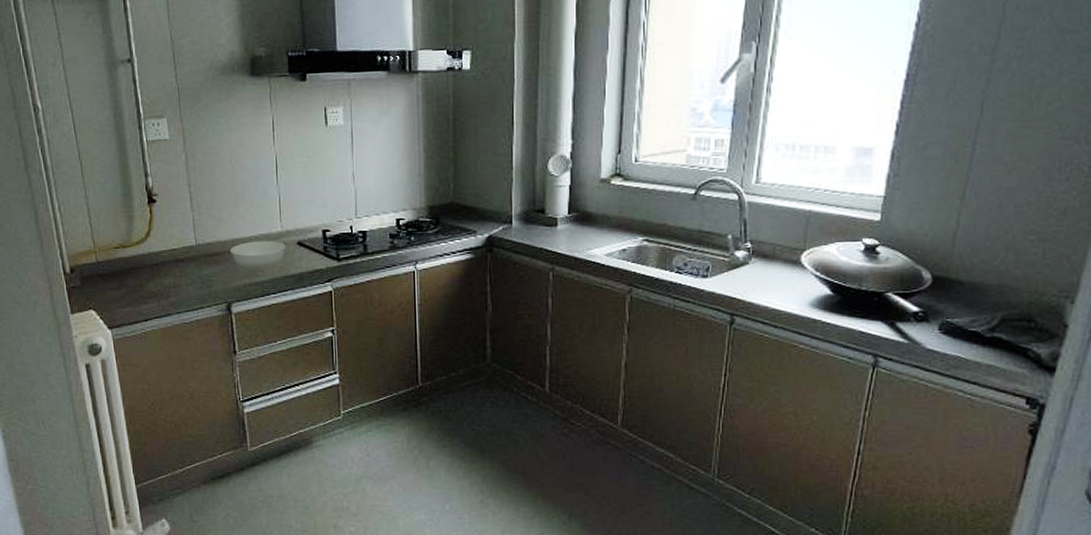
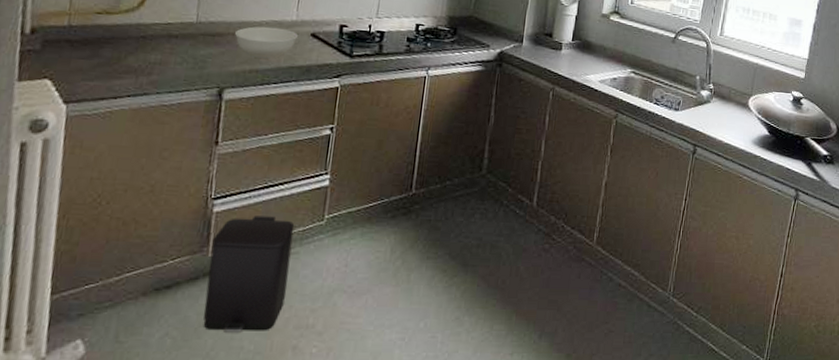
pedal bin: none [249,414,320,515] -> present [203,216,295,334]

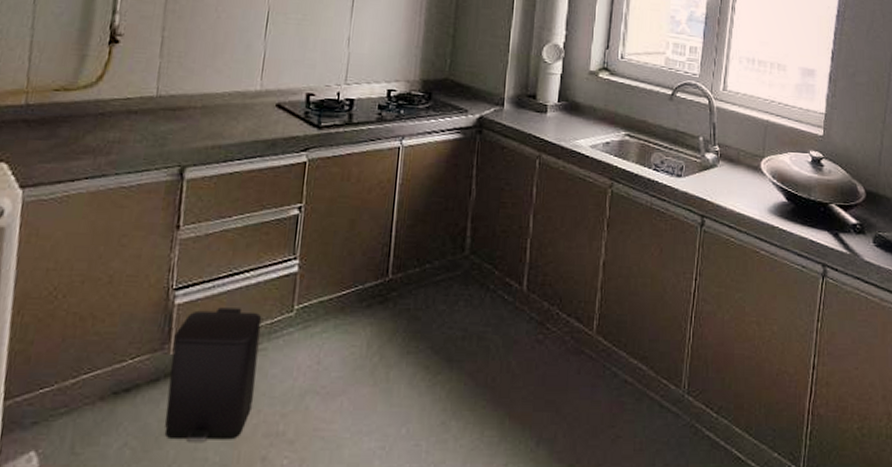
bowl: present [235,26,298,59] -> none [196,98,262,133]

